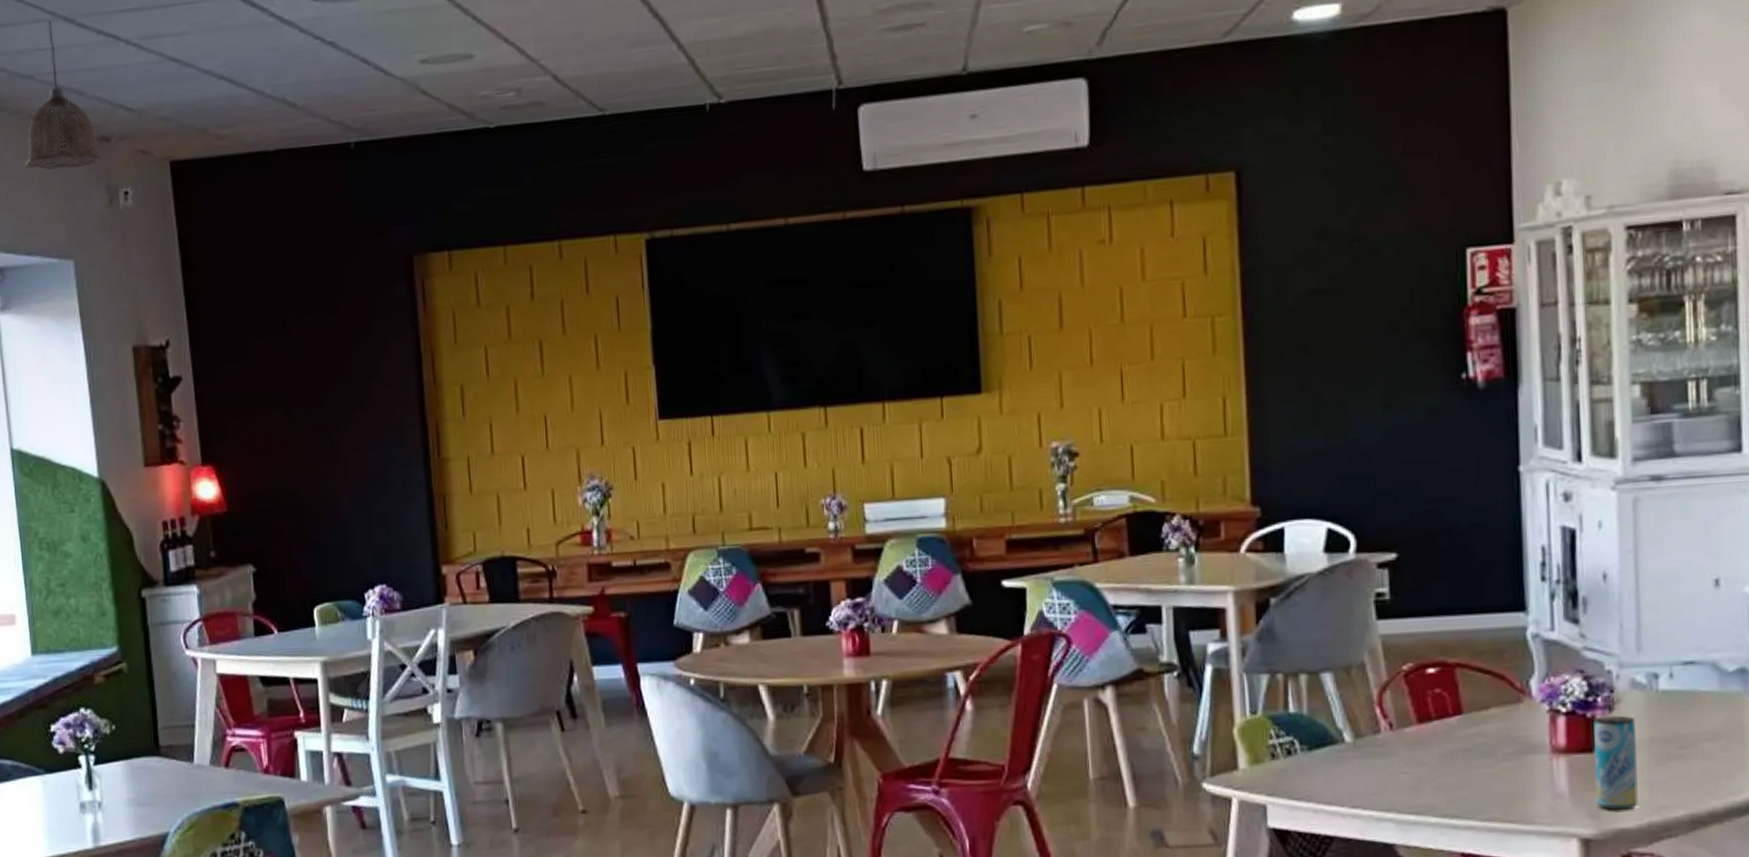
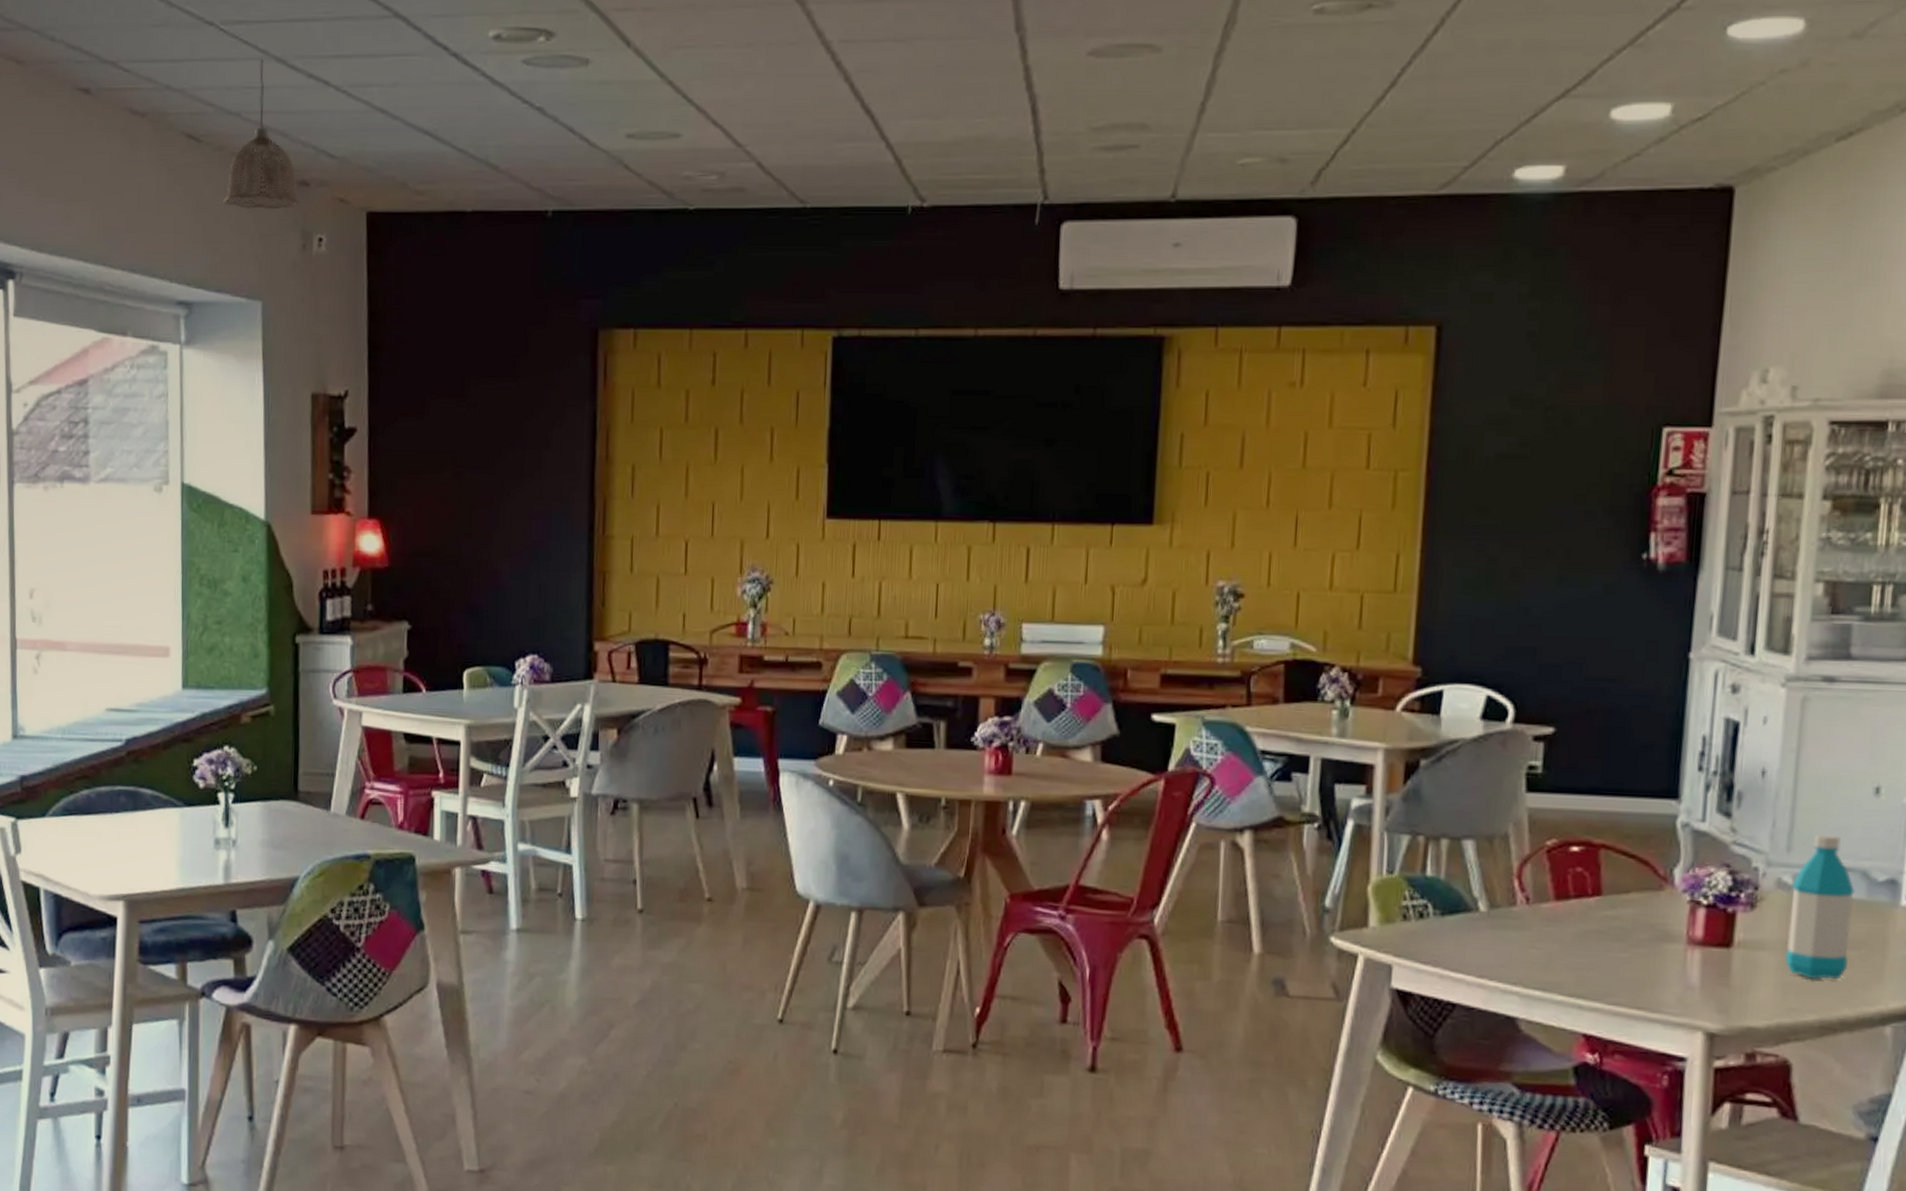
beverage can: present [1593,715,1639,811] -> none [1726,912,1777,1009]
water bottle: none [1646,630,1710,776] -> present [1785,834,1855,980]

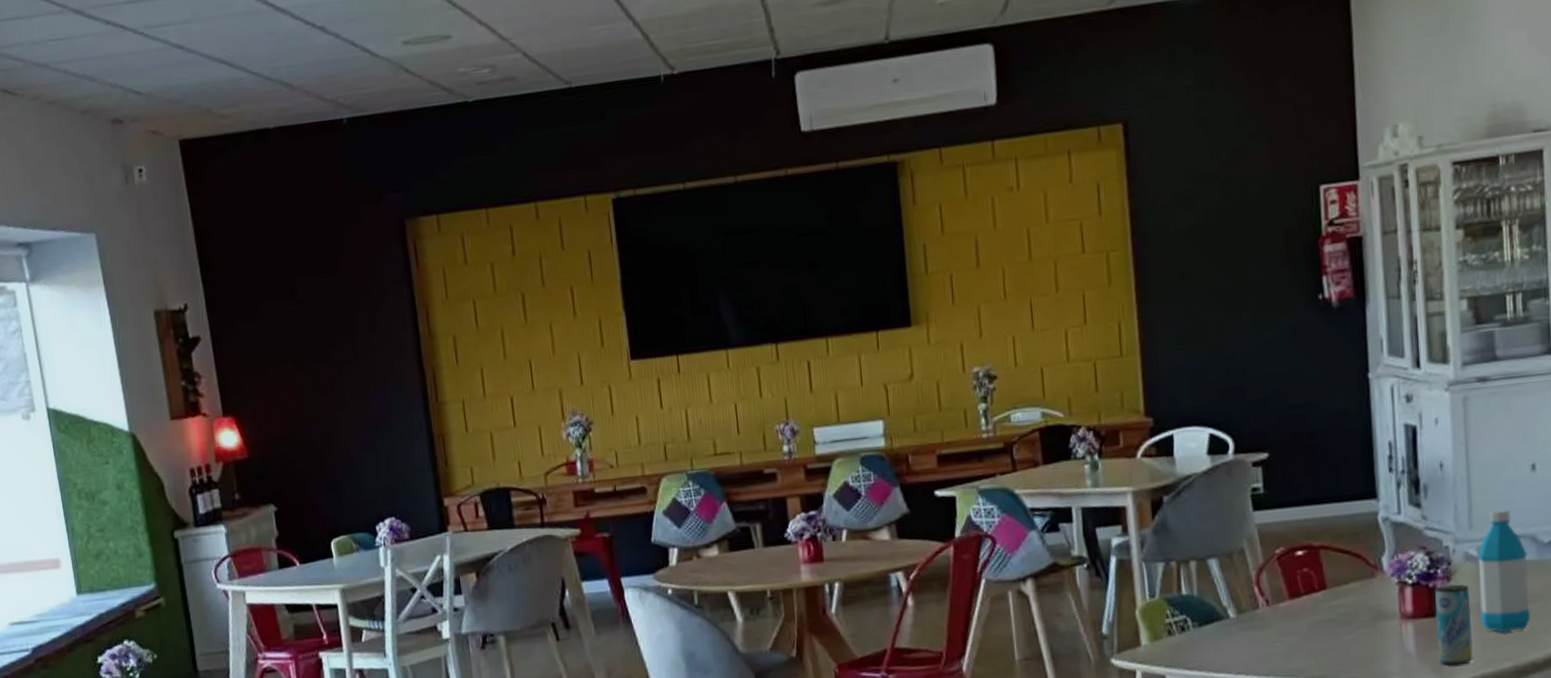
pendant lamp: present [223,60,299,210] -> none [45,13,115,151]
beverage can: none [1726,912,1777,1009] -> present [1435,584,1473,666]

